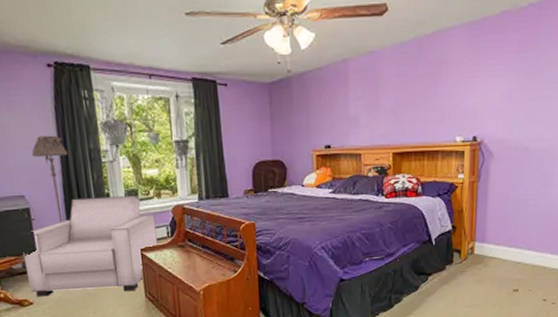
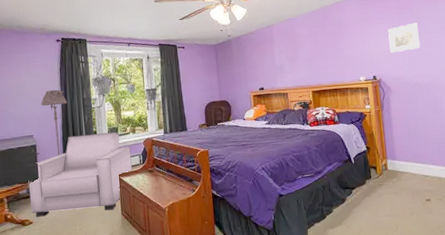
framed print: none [500,66,542,106] -> present [388,22,421,53]

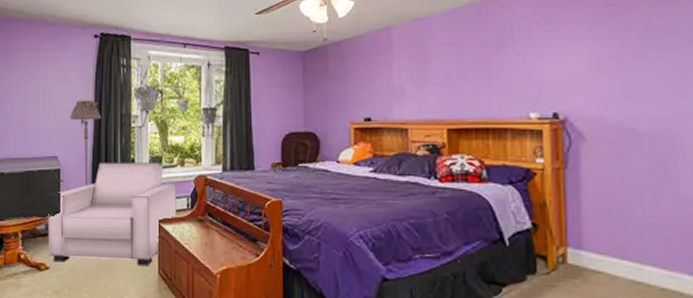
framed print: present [388,22,421,53] -> none [585,30,644,77]

